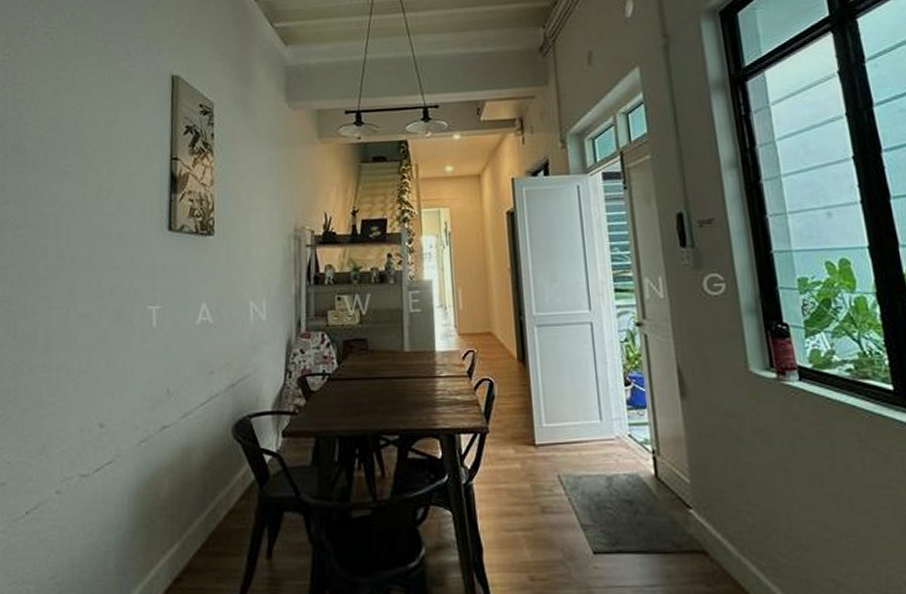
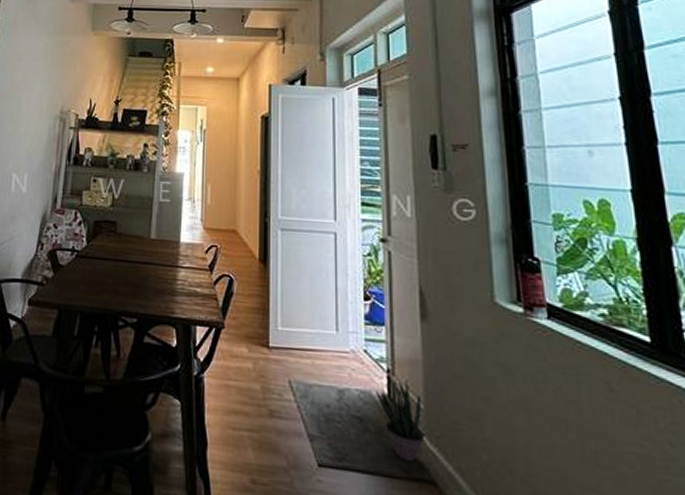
potted plant: none [642,456,693,536] -> present [375,376,425,462]

